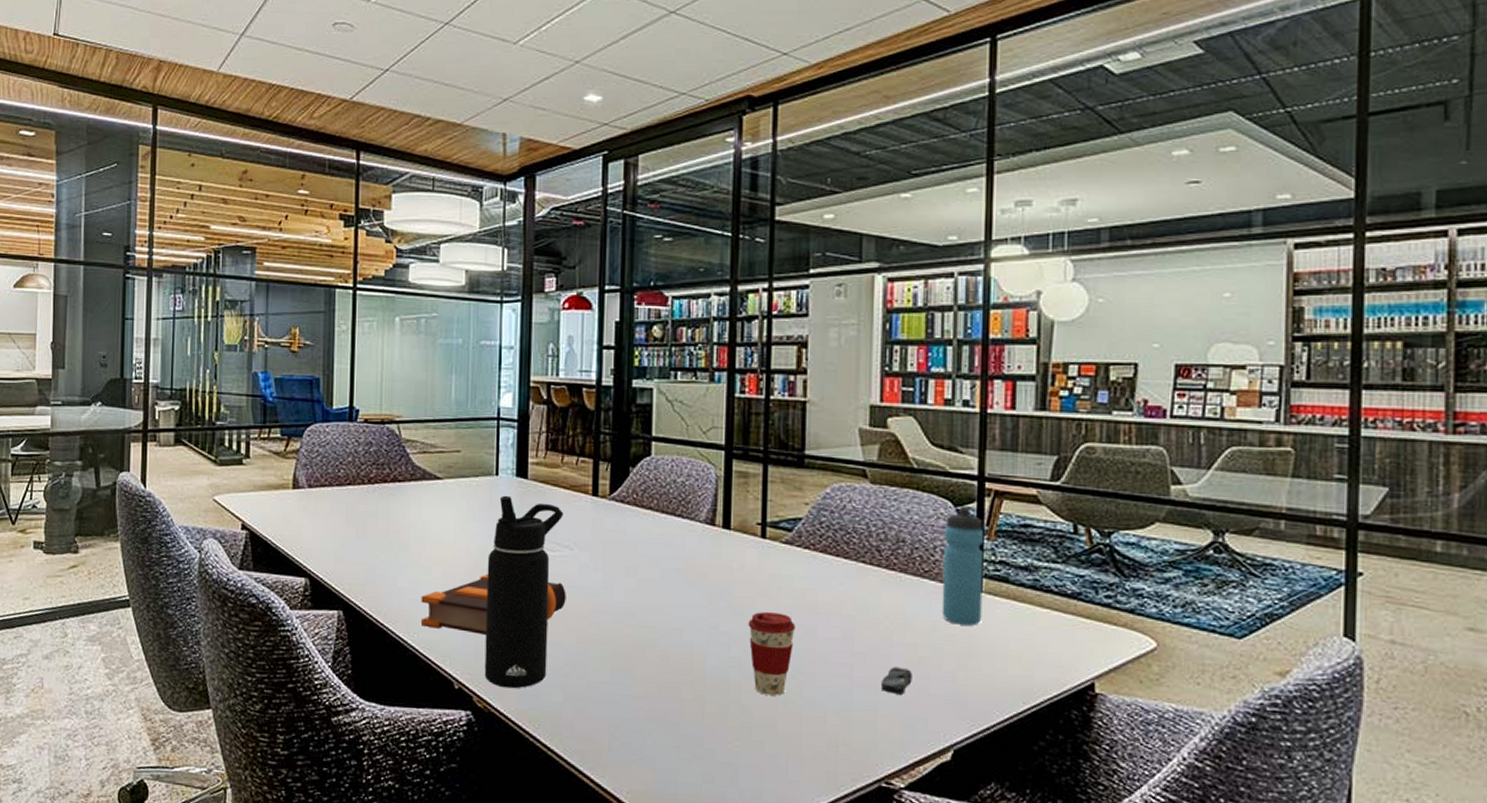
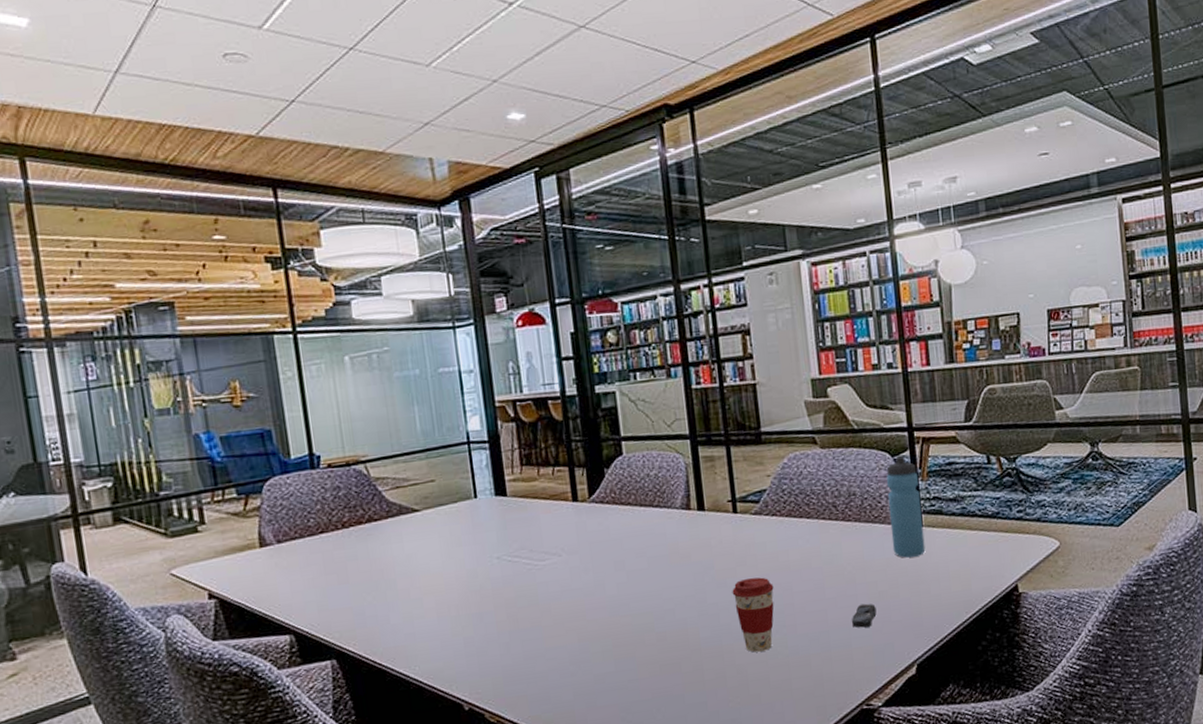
bible: present [421,574,566,635] -> none [416,588,562,658]
water bottle: present [484,495,564,689] -> none [478,515,554,699]

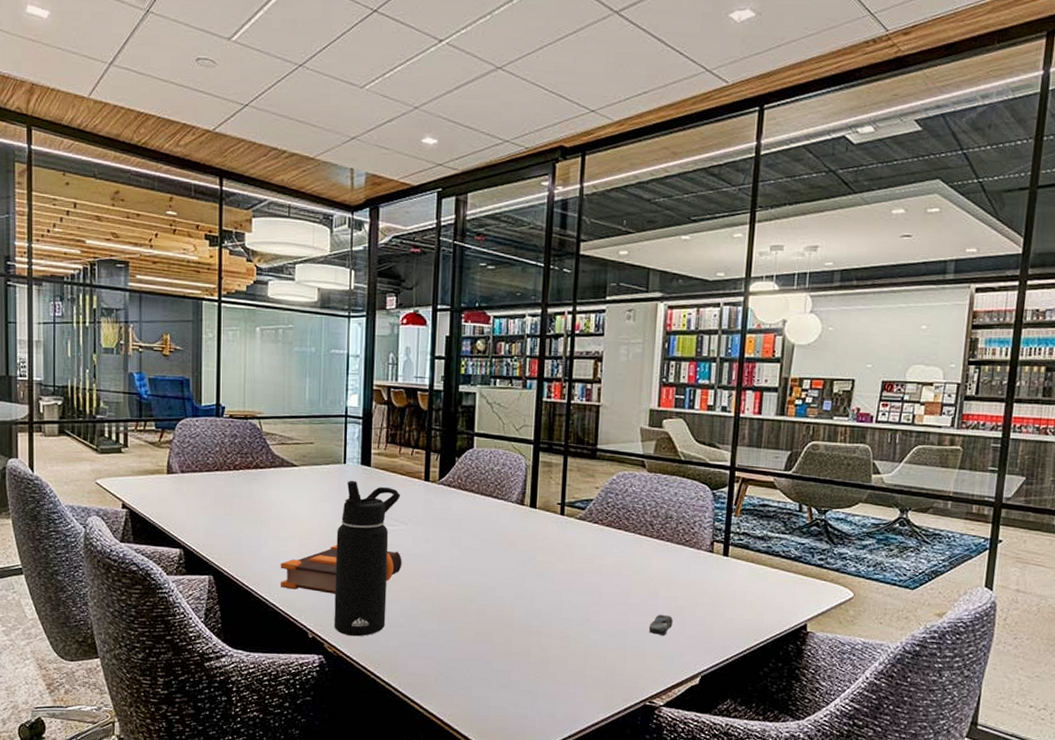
bible: none [416,588,562,658] -> present [280,545,402,594]
water bottle: none [478,515,554,699] -> present [334,480,401,637]
coffee cup: present [732,577,774,653] -> none [548,573,585,638]
water bottle: present [886,456,926,558] -> none [697,491,733,582]

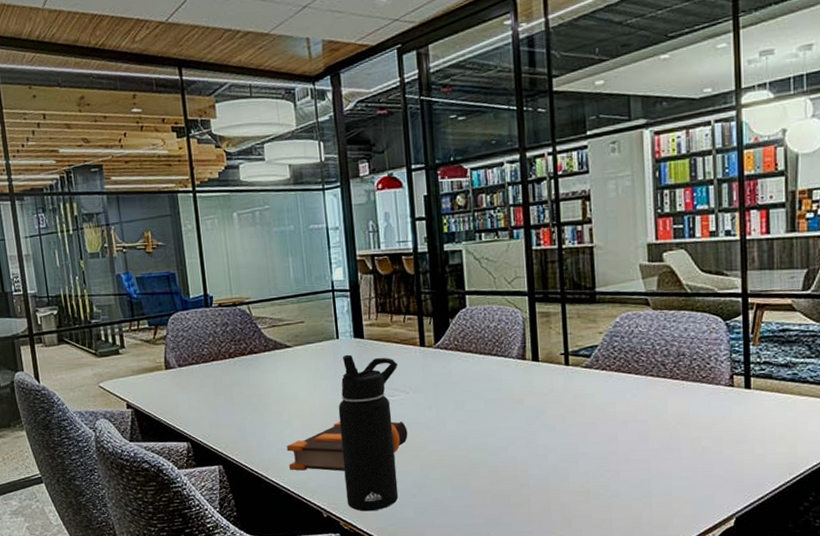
computer mouse: present [649,614,673,635] -> none [674,457,698,479]

